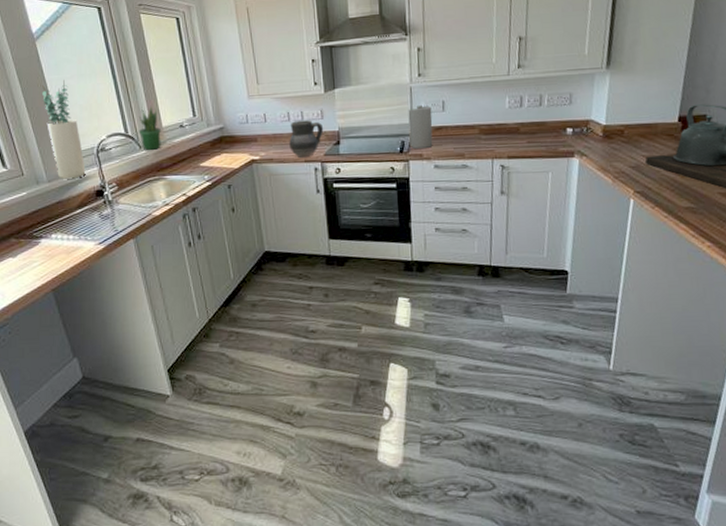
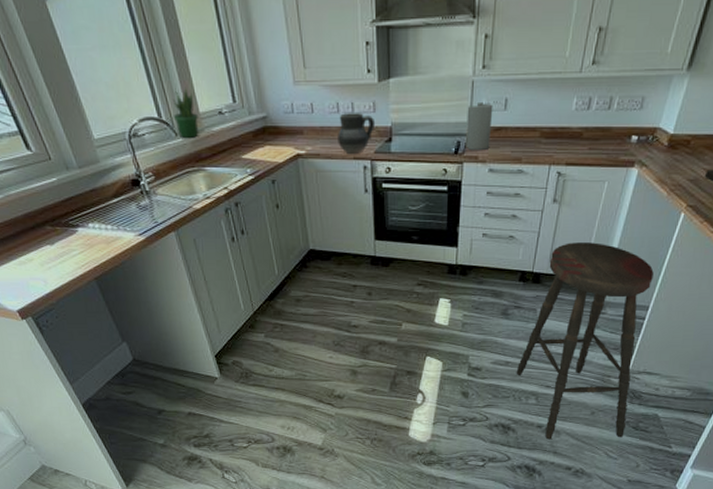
vase: present [42,80,86,179] -> none [60,52,119,166]
bar stool: none [488,232,621,460] -> present [516,242,654,440]

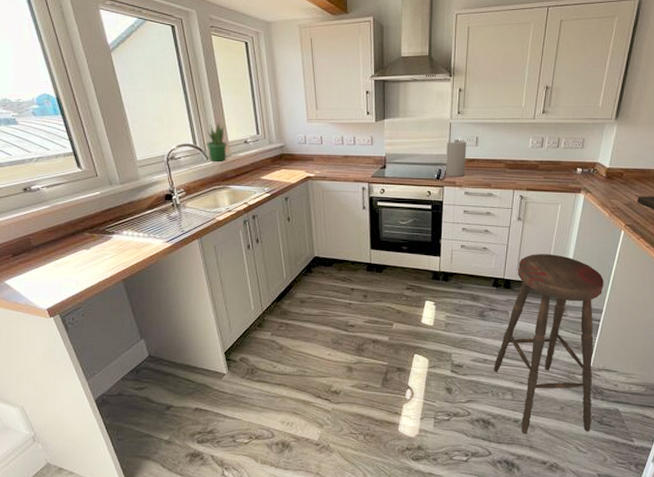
ceramic jug: present [338,113,376,154] -> none [341,145,373,177]

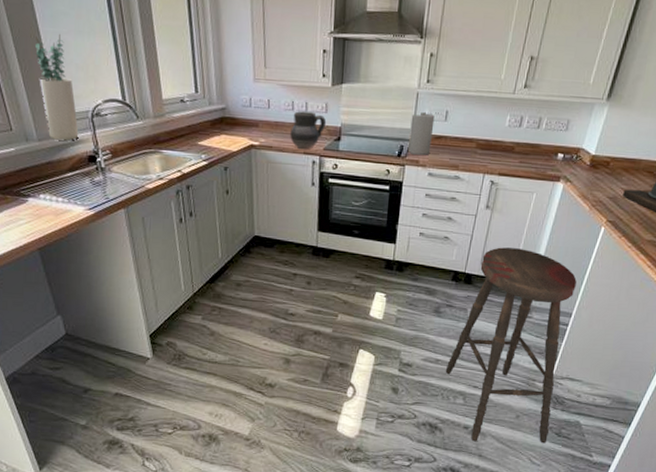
vase: none [117,91,156,182] -> present [35,34,79,141]
planter: present [206,121,227,161] -> none [136,74,161,122]
ceramic jug: none [341,145,373,177] -> present [290,111,327,149]

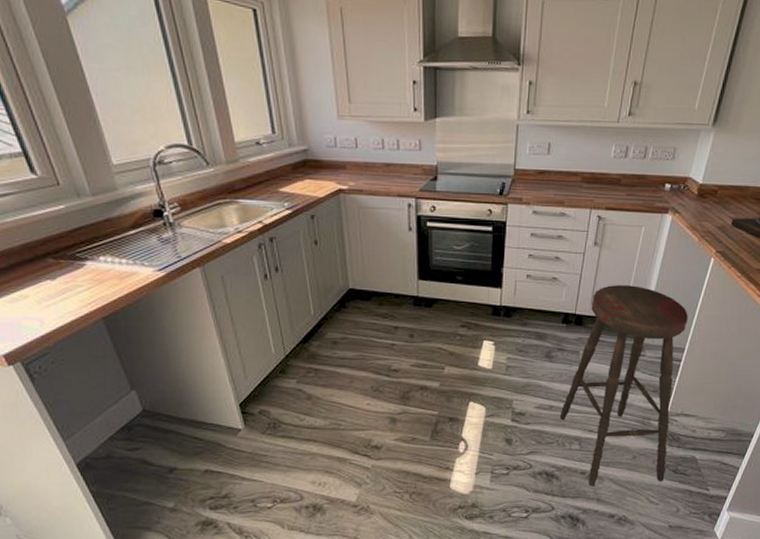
vase: present [35,34,79,141] -> none [79,71,140,194]
ceramic jug: present [290,111,327,149] -> none [382,150,421,191]
paper towel holder: present [408,111,435,156] -> none [511,145,537,193]

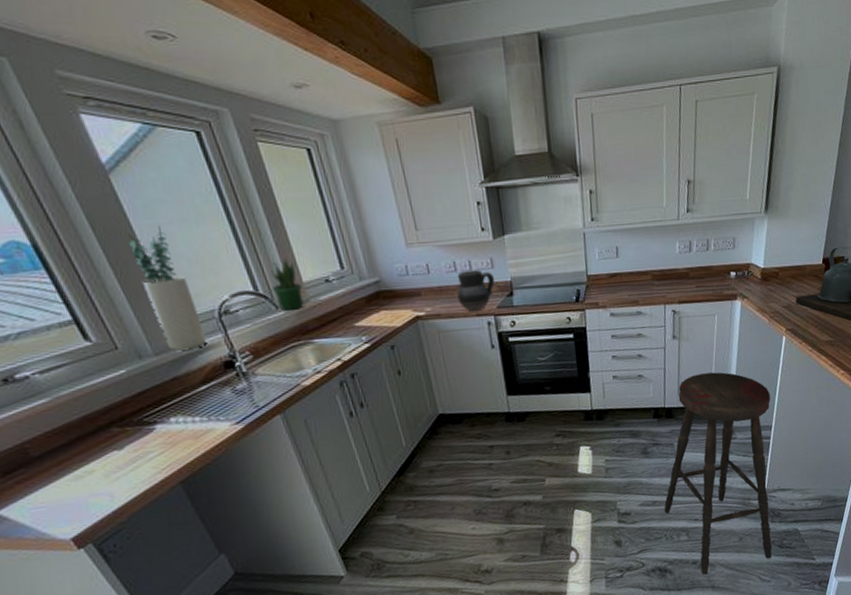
vase: none [79,71,140,194] -> present [128,226,207,351]
planter: none [204,114,233,168] -> present [269,256,304,311]
ceramic jug: none [382,150,421,191] -> present [457,270,495,311]

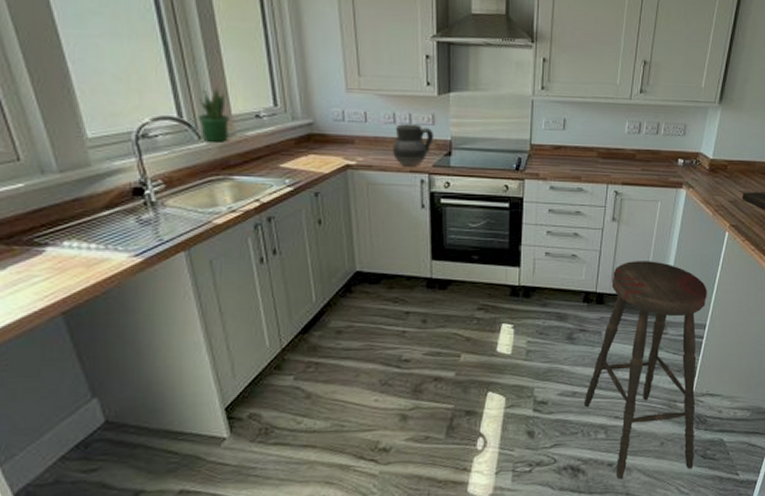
vase: present [128,226,207,351] -> none [53,38,118,170]

